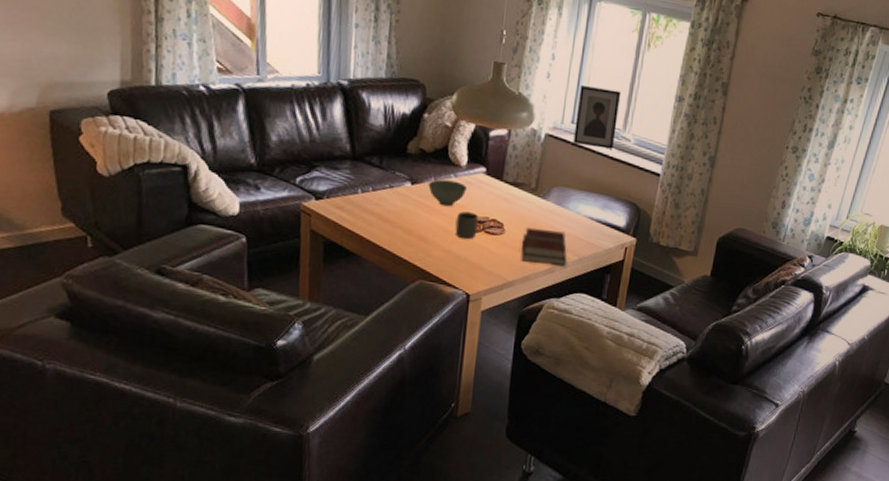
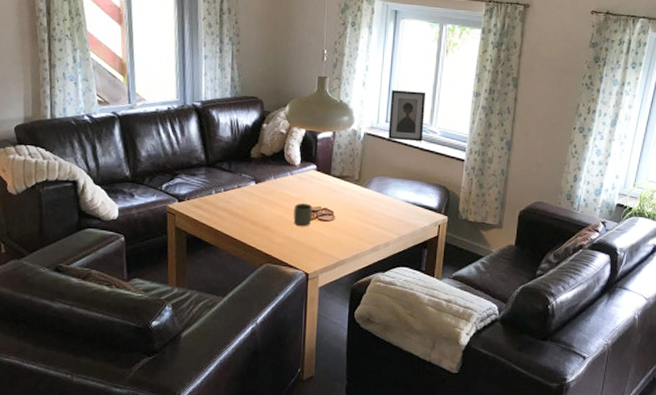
bowl: present [428,179,468,207] -> none [269,177,302,200]
books: present [521,227,567,266] -> none [350,213,389,245]

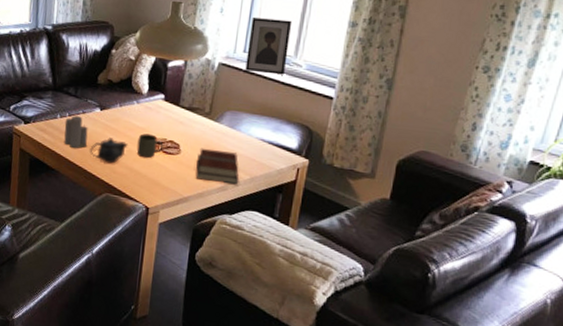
candle: none [220,189,245,223] -> present [64,115,88,149]
teapot: none [247,209,284,235] -> present [89,137,128,164]
books: none [350,213,389,245] -> present [195,148,239,185]

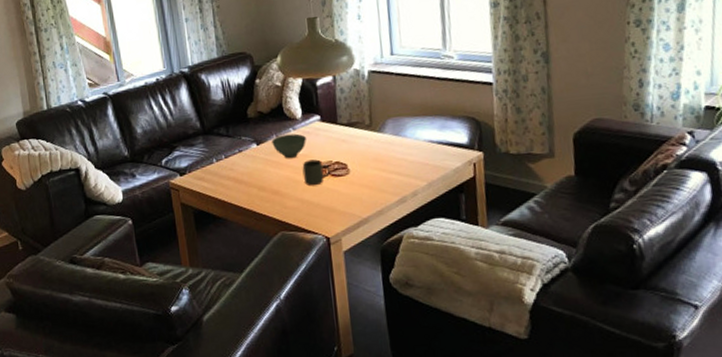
candle: present [64,115,88,149] -> none [222,155,251,192]
teapot: present [89,137,128,164] -> none [254,172,293,200]
bowl: none [114,105,148,130] -> present [271,133,307,159]
books: present [195,148,239,185] -> none [368,160,417,197]
picture frame: present [245,18,293,75] -> none [392,13,438,74]

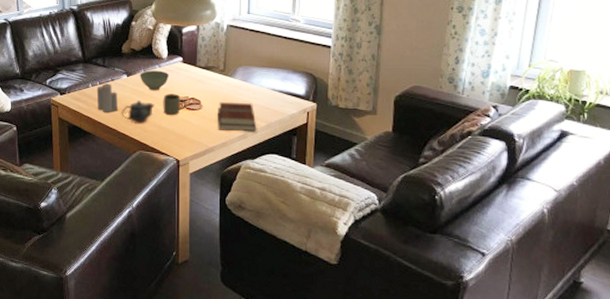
candle: none [222,155,251,192] -> present [96,82,119,114]
teapot: none [254,172,293,200] -> present [121,100,155,124]
books: none [368,160,417,197] -> present [218,101,257,132]

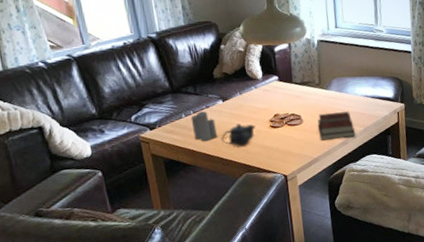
bowl: present [140,70,170,91] -> none [236,91,267,113]
mug: present [163,94,186,116] -> none [263,112,287,135]

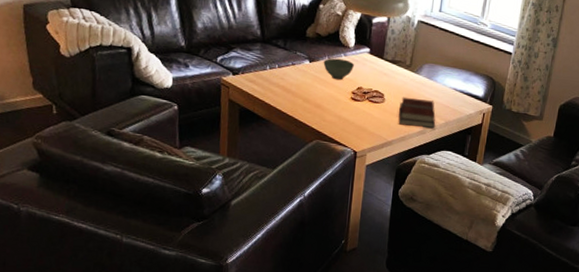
candle: present [191,110,218,142] -> none [274,66,298,99]
teapot: present [221,123,256,147] -> none [300,88,336,113]
bowl: none [236,91,267,113] -> present [323,58,355,81]

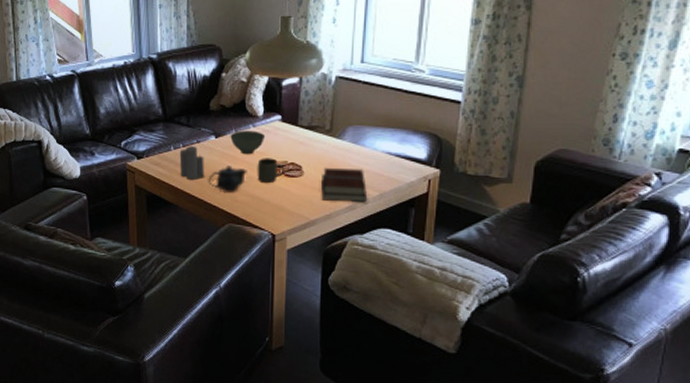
candle: none [274,66,298,99] -> present [179,145,205,181]
teapot: none [300,88,336,113] -> present [208,165,247,192]
mug: none [344,84,370,107] -> present [257,158,285,184]

